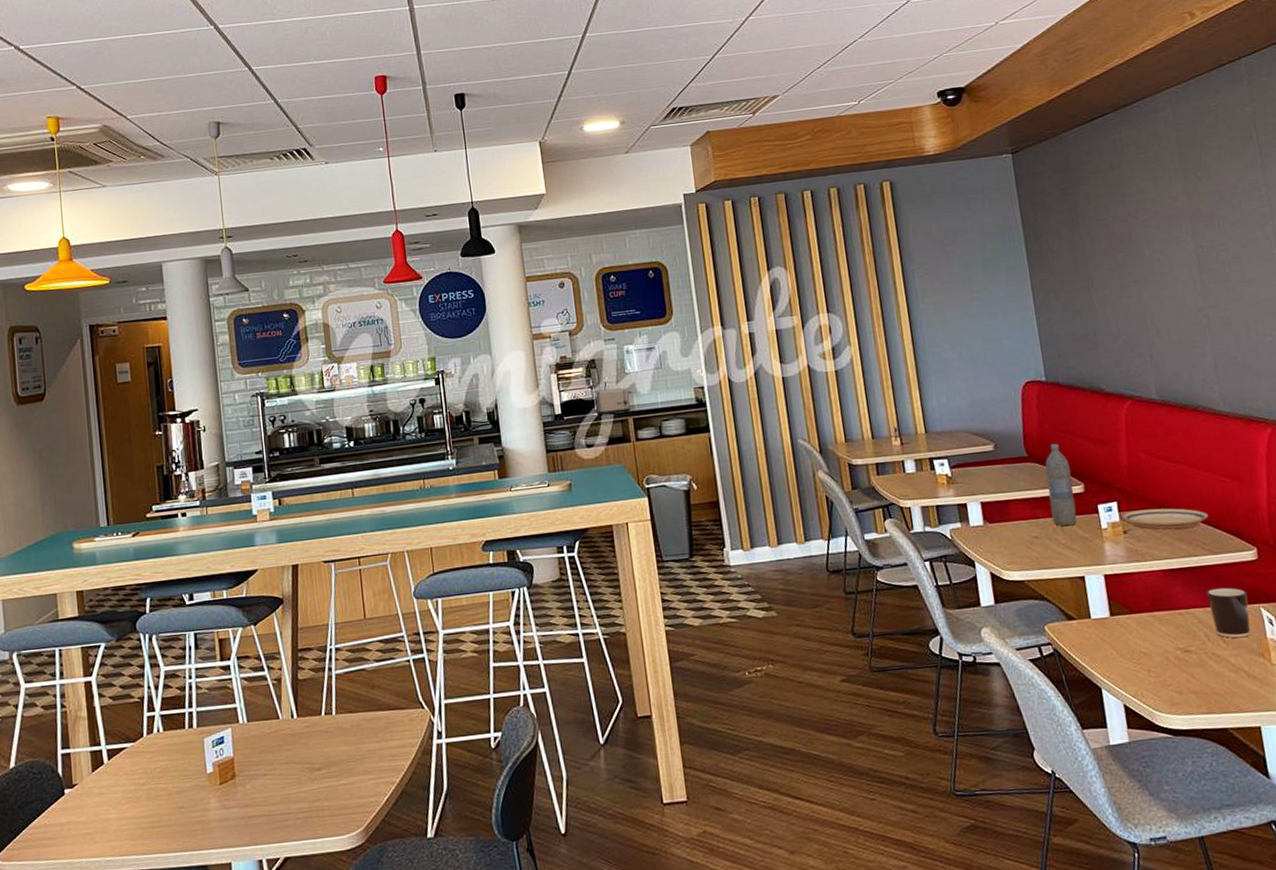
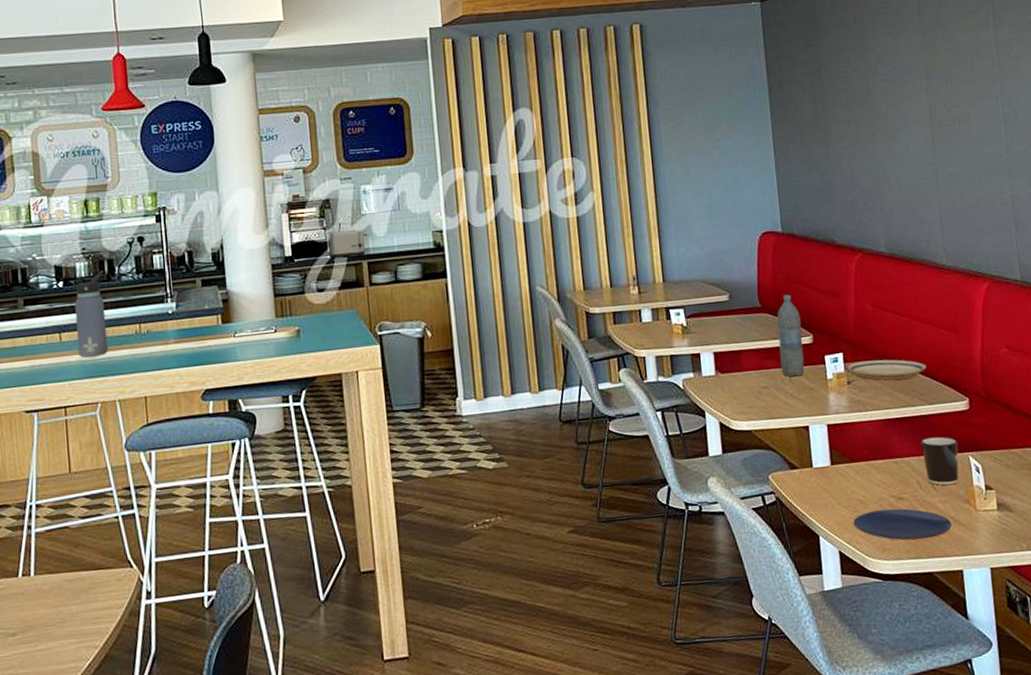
water bottle: none [365,430,396,512] -> present [75,270,108,359]
plate: none [1137,661,1246,695] -> present [853,508,953,541]

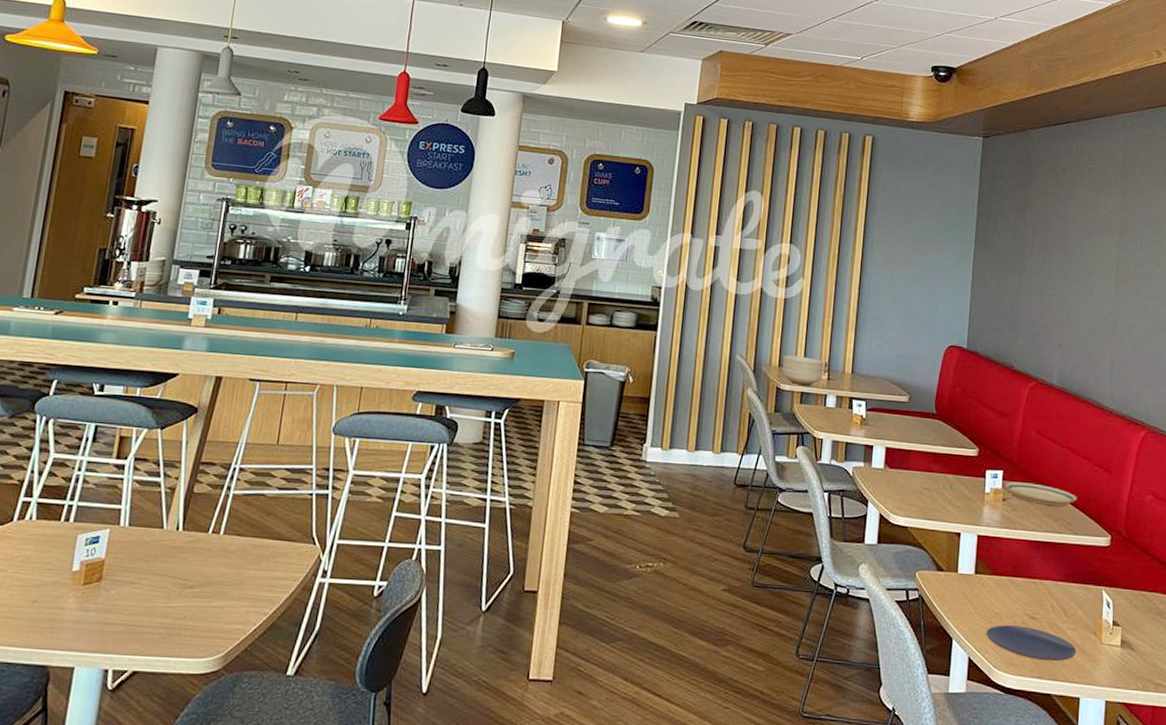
water bottle: present [75,270,108,359] -> none [309,263,349,342]
toaster: present [328,229,367,259] -> none [554,268,593,296]
bowl: none [586,274,633,305] -> present [781,355,824,386]
water bottle: present [776,294,805,377] -> none [944,406,970,485]
mug: present [920,436,959,486] -> none [1060,565,1094,615]

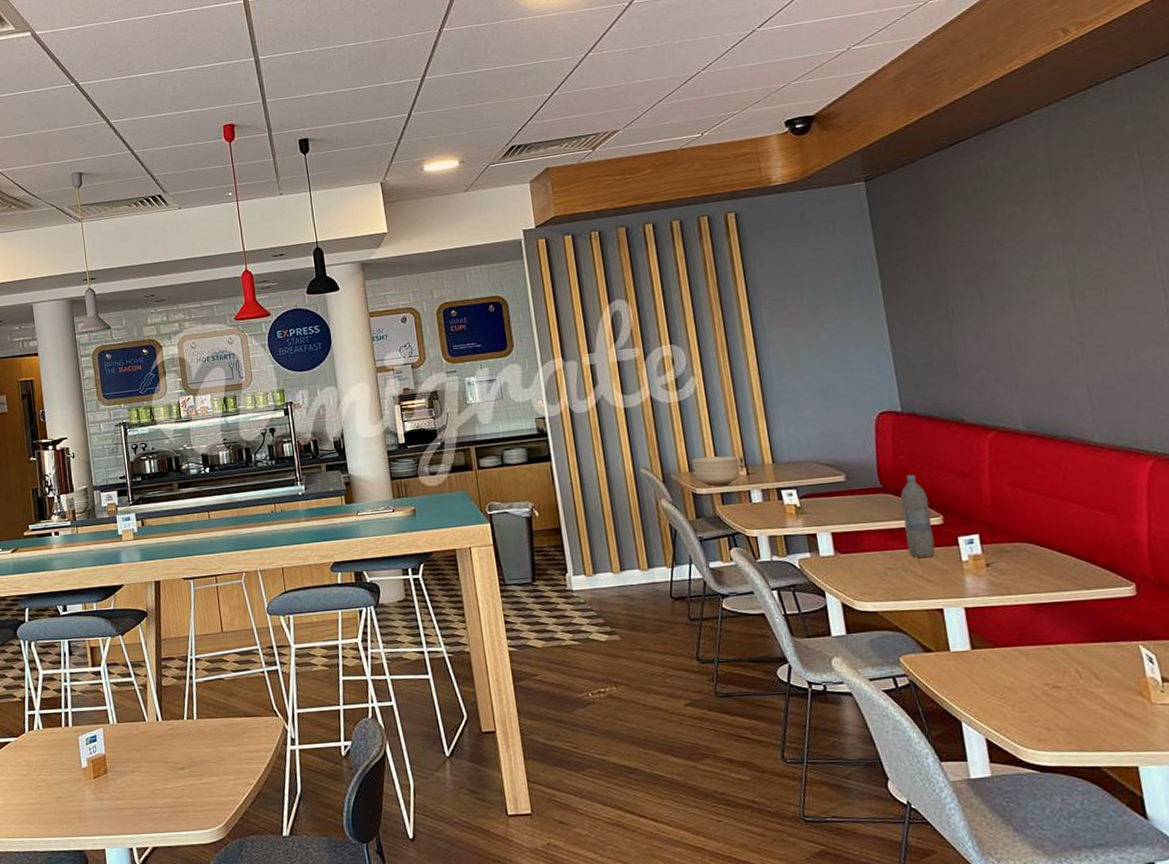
water bottle: none [944,406,970,485] -> present [900,474,935,559]
plate: present [986,625,1077,662] -> none [1001,697,1123,732]
plate: present [1005,481,1077,506] -> none [985,541,1081,563]

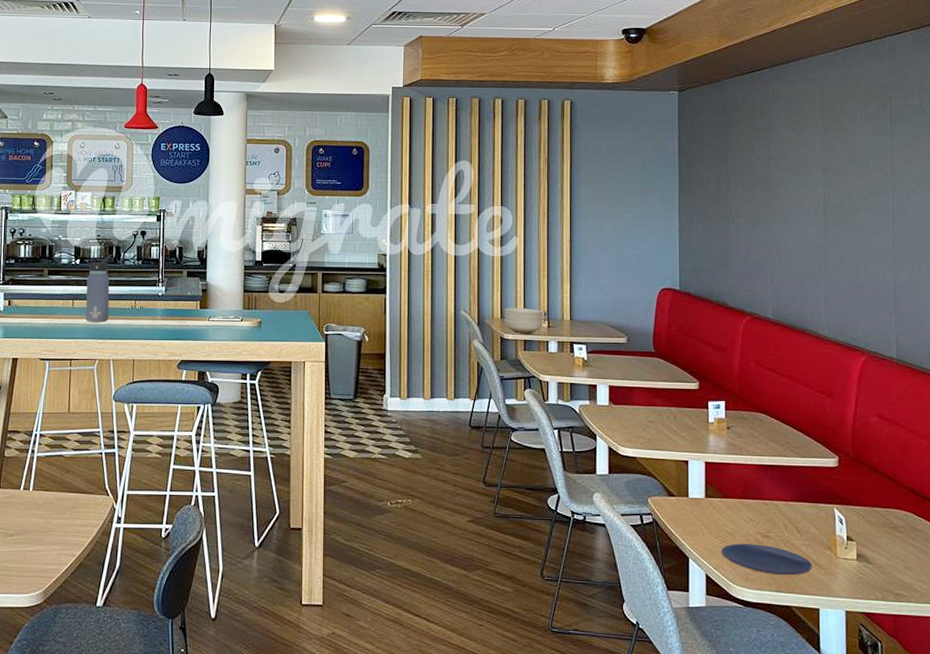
water bottle: none [219,458,249,534] -> present [86,254,112,323]
water bottle: present [900,474,935,559] -> none [667,344,690,416]
plate: none [1001,697,1123,732] -> present [721,544,813,576]

